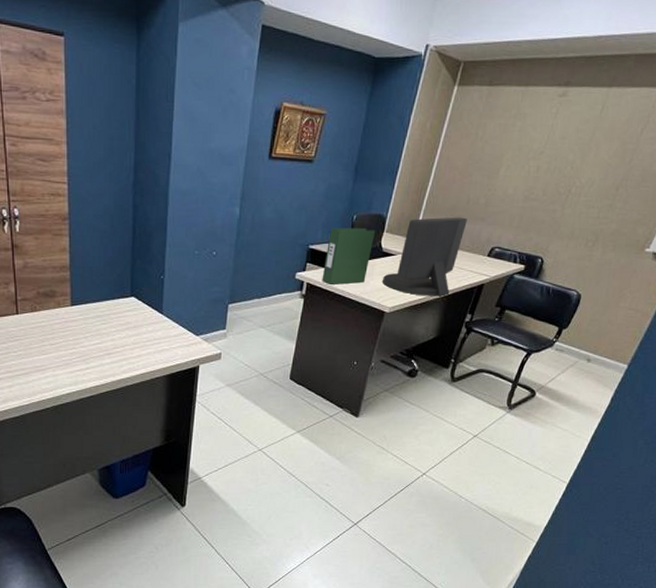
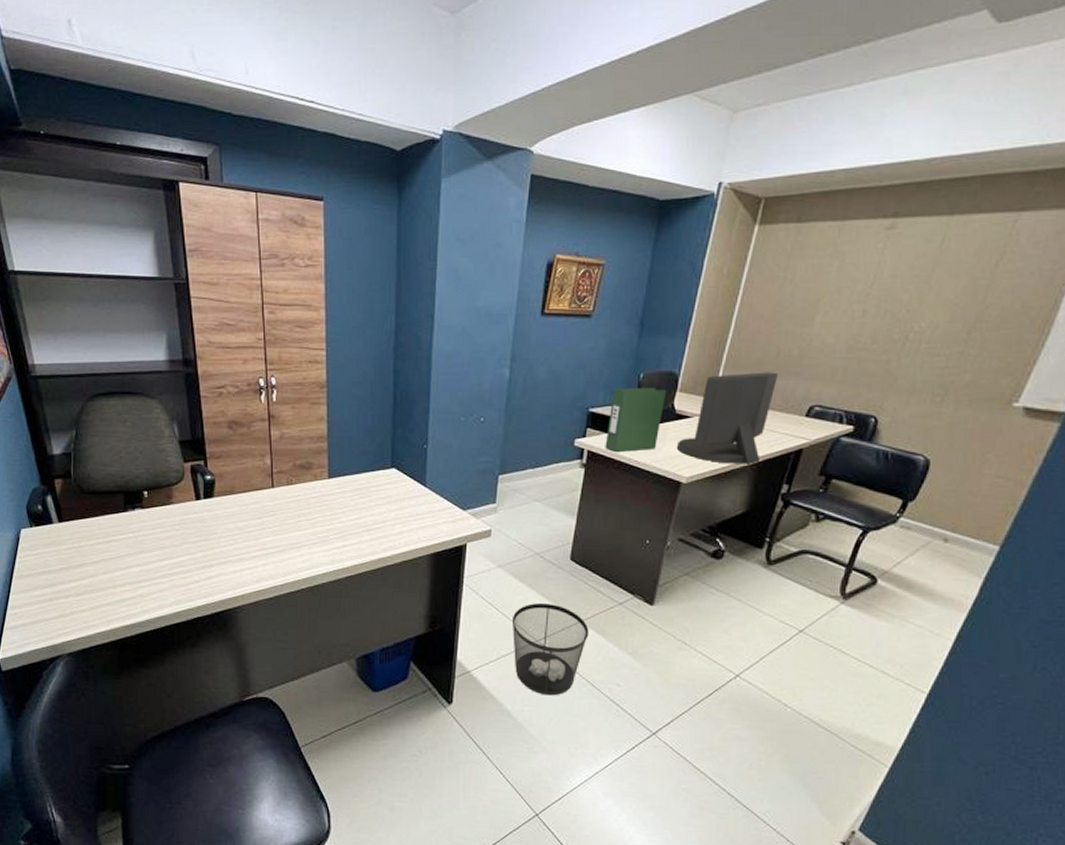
waste bin: none [238,417,304,496] -> present [511,603,589,696]

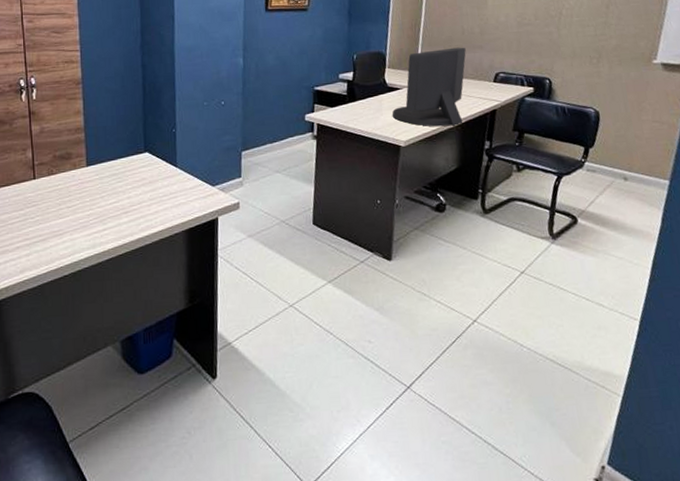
waste bin: present [511,603,589,696] -> none [265,268,337,360]
binder: present [605,388,667,452] -> none [331,66,378,123]

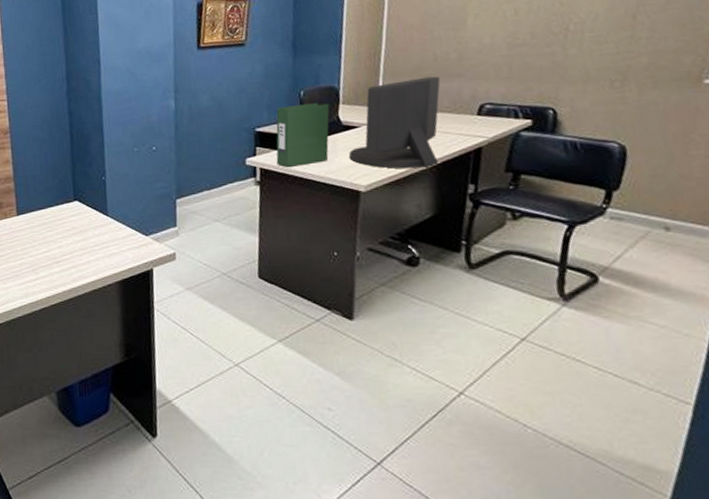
binder: none [331,66,378,123] -> present [276,103,330,167]

